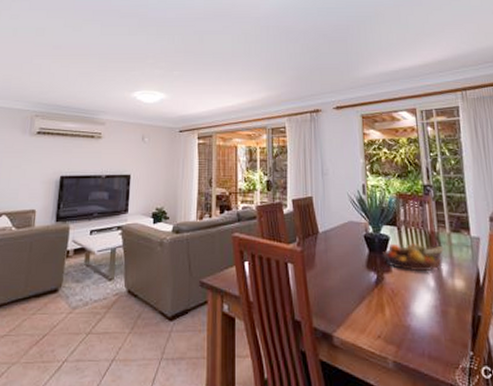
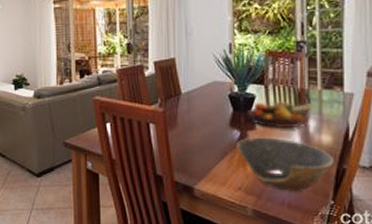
bowl: none [373,280,470,342] -> present [236,137,335,192]

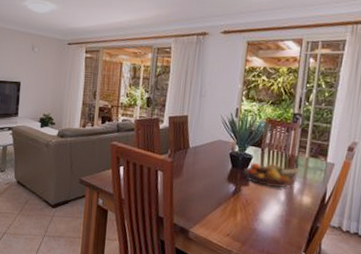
bowl: present [236,137,335,192] -> none [230,192,311,243]

